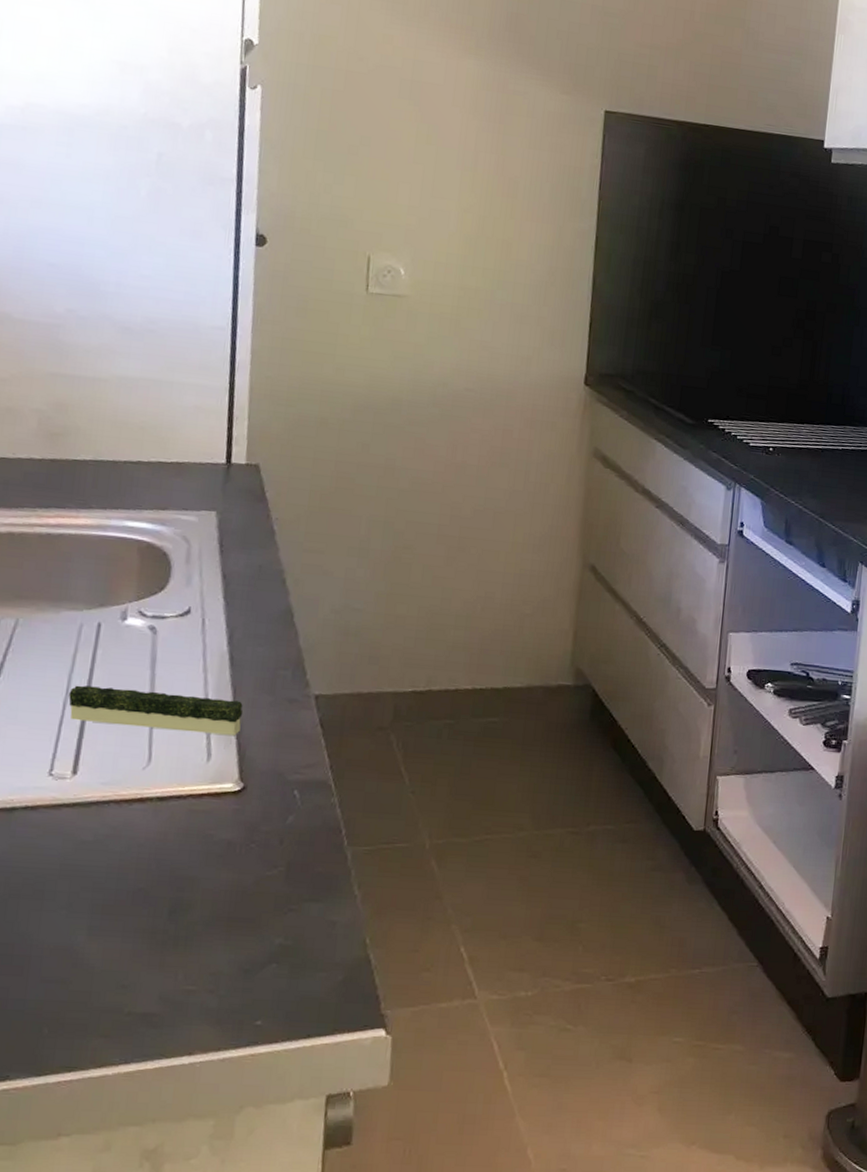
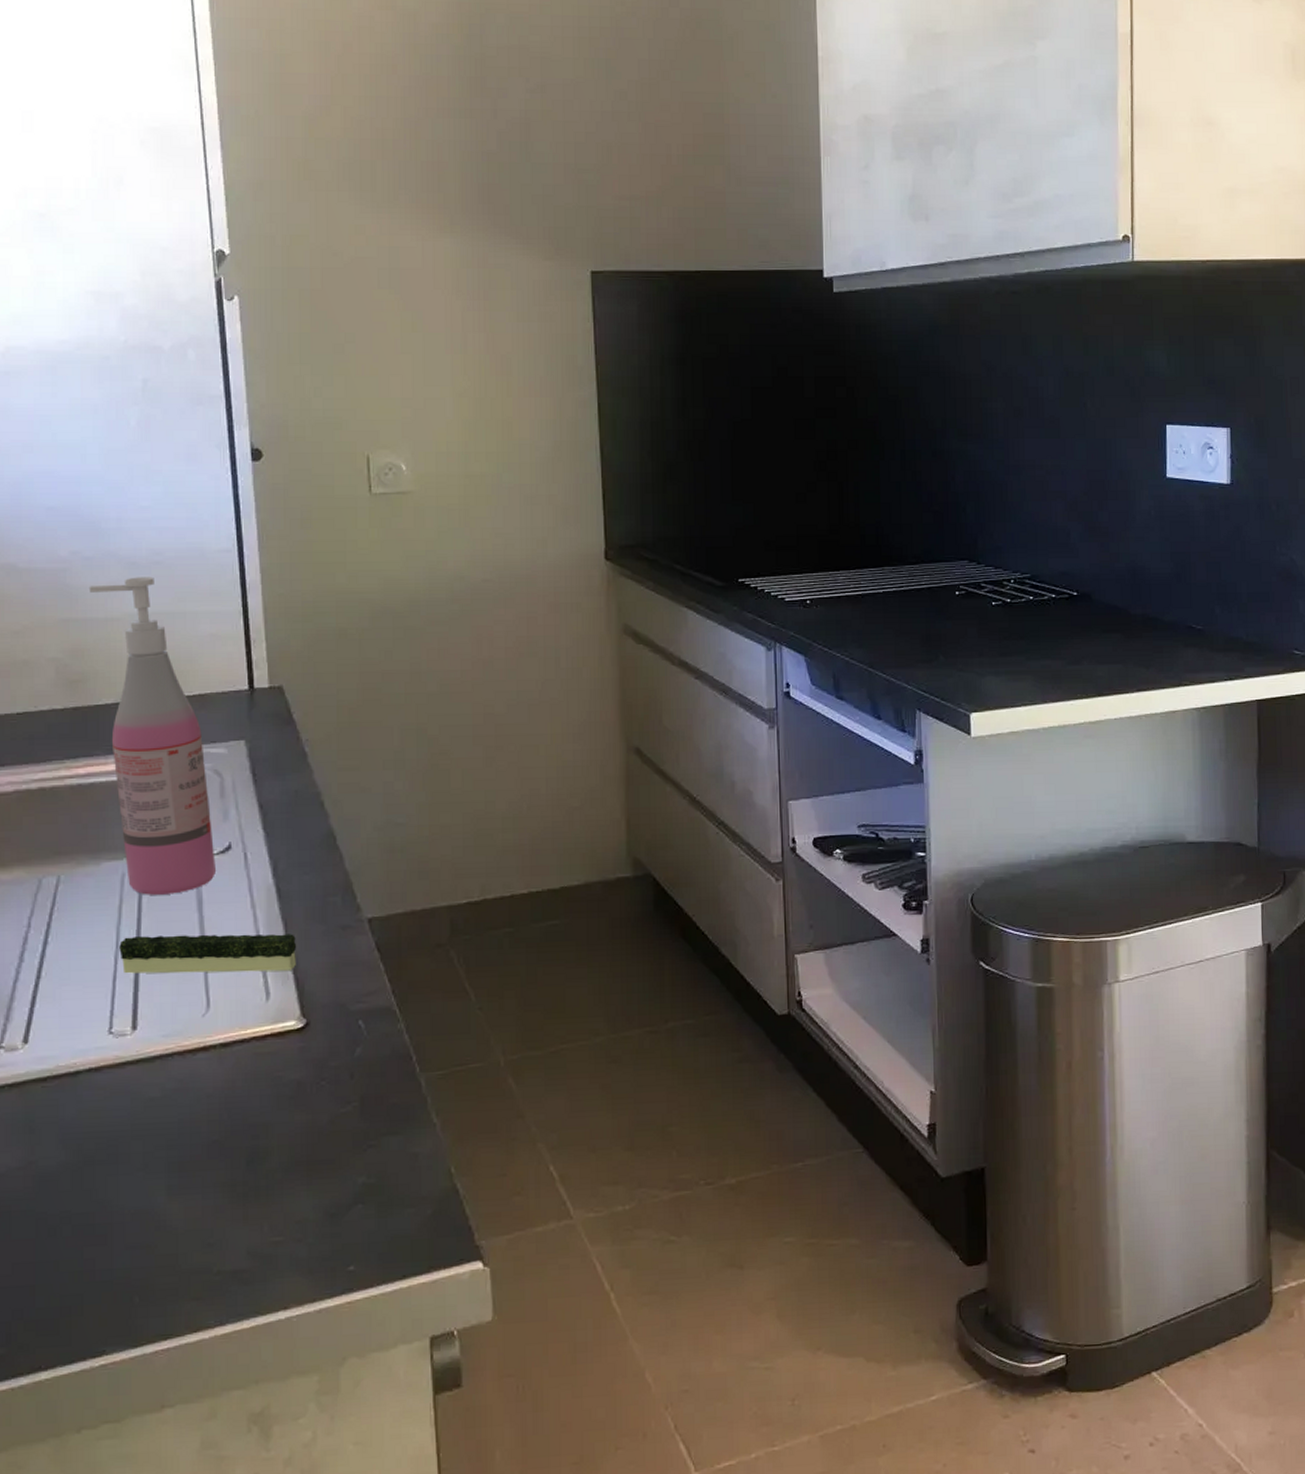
soap dispenser: none [80,341,175,650] -> present [88,576,216,895]

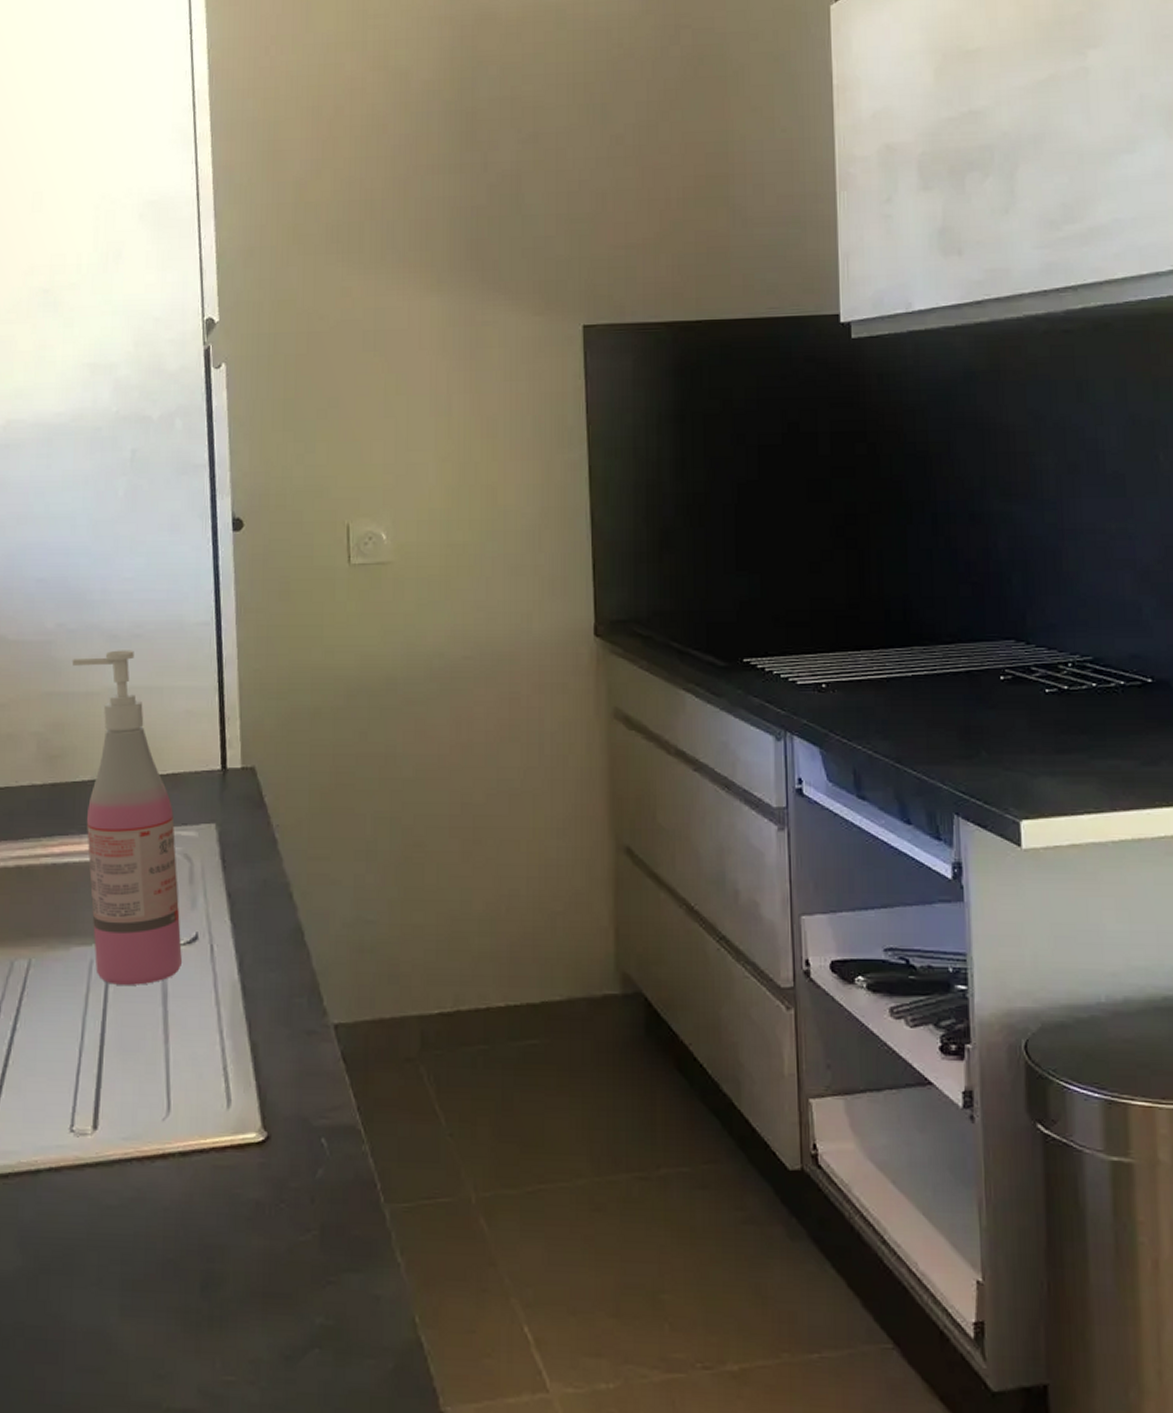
sponge: present [119,934,297,974] -> none [84,1028,261,1076]

